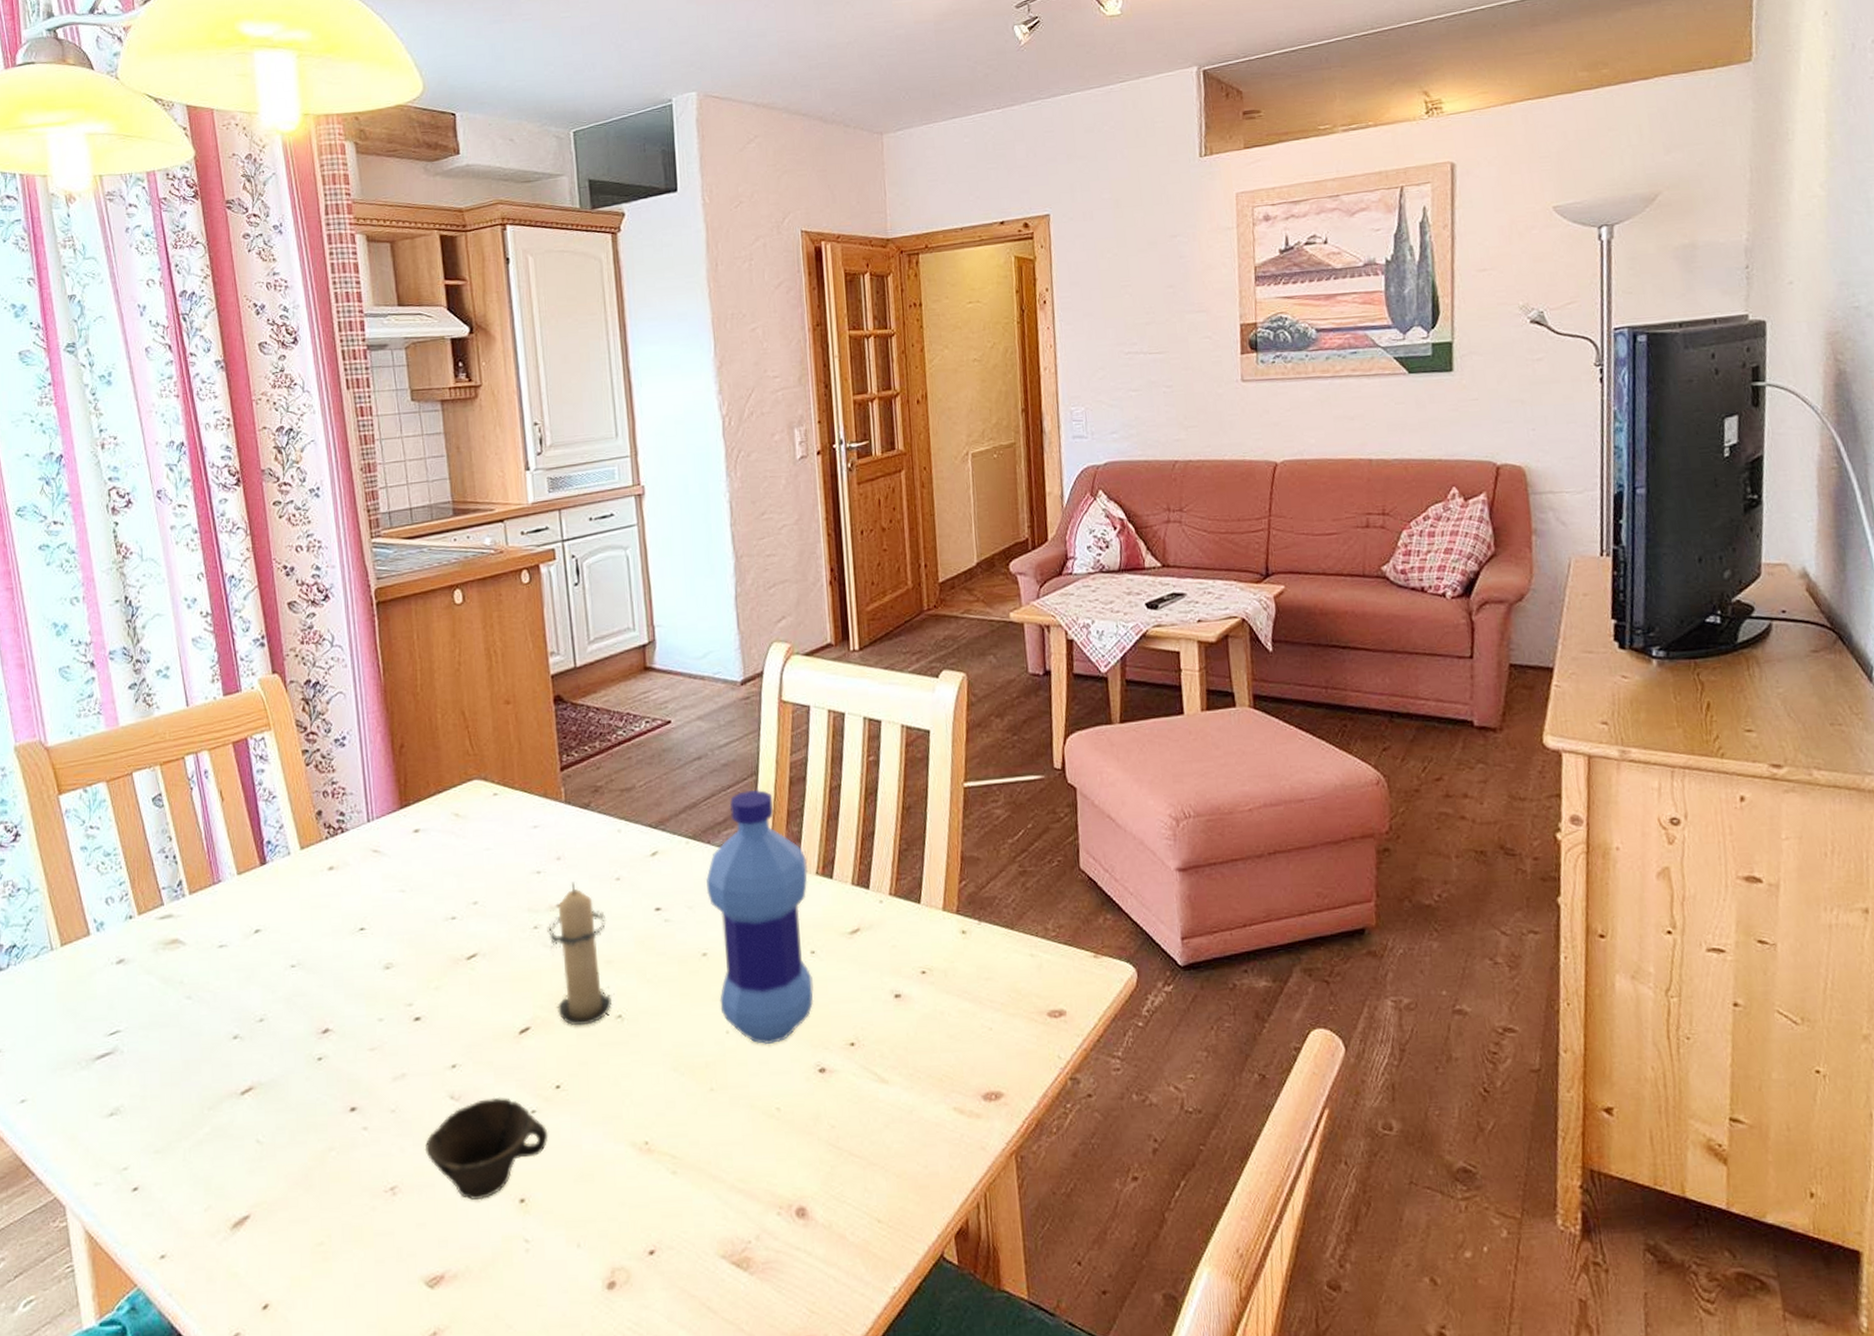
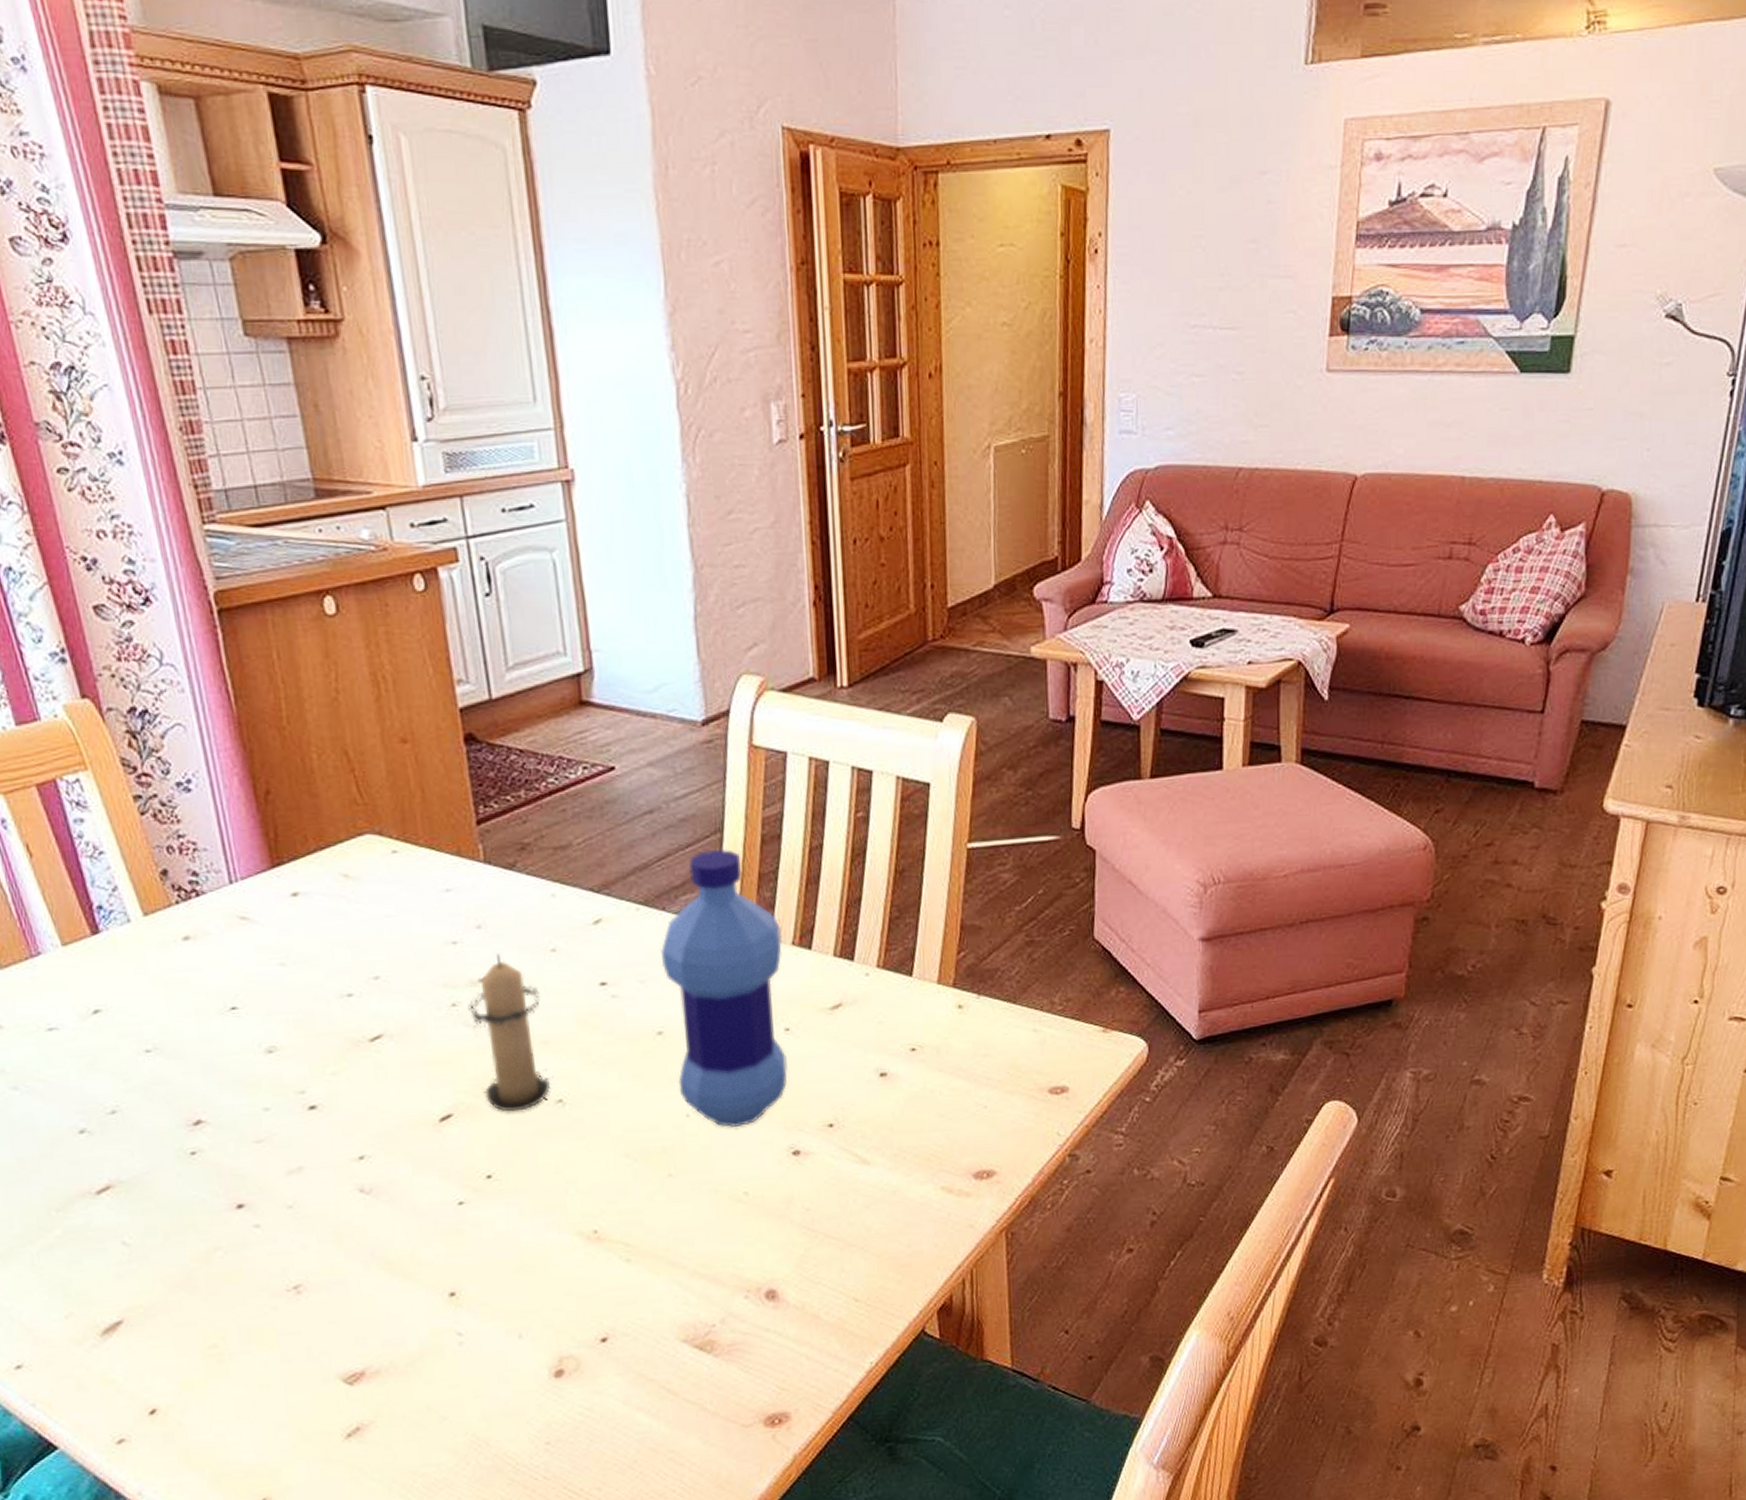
cup: present [424,1097,548,1200] -> none [332,1188,480,1296]

